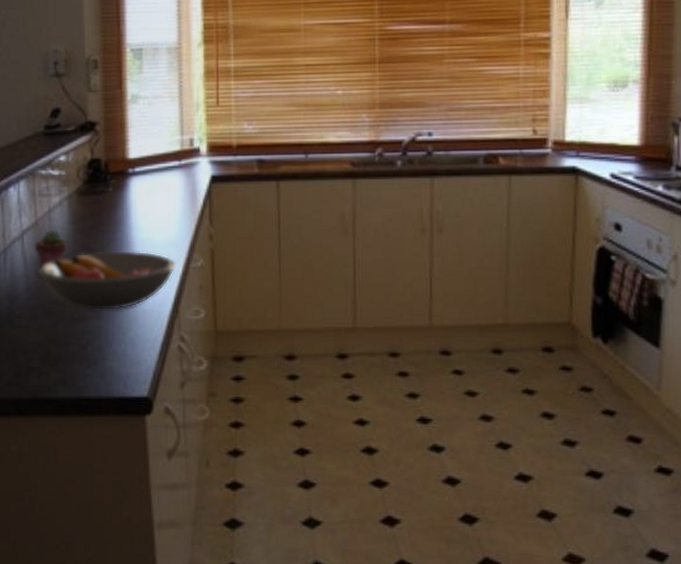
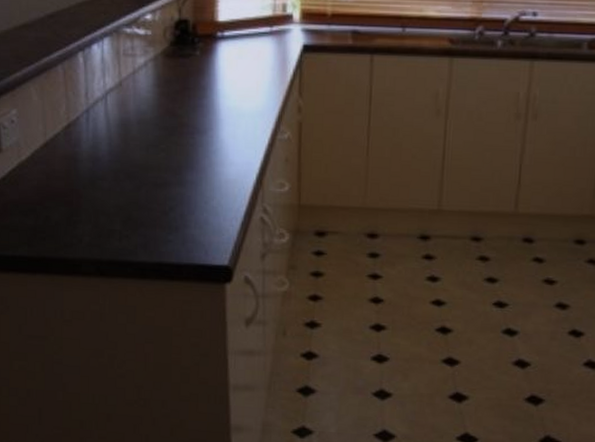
potted succulent: present [35,229,68,267] -> none [119,91,152,130]
fruit bowl: present [38,251,177,311] -> none [121,117,263,178]

